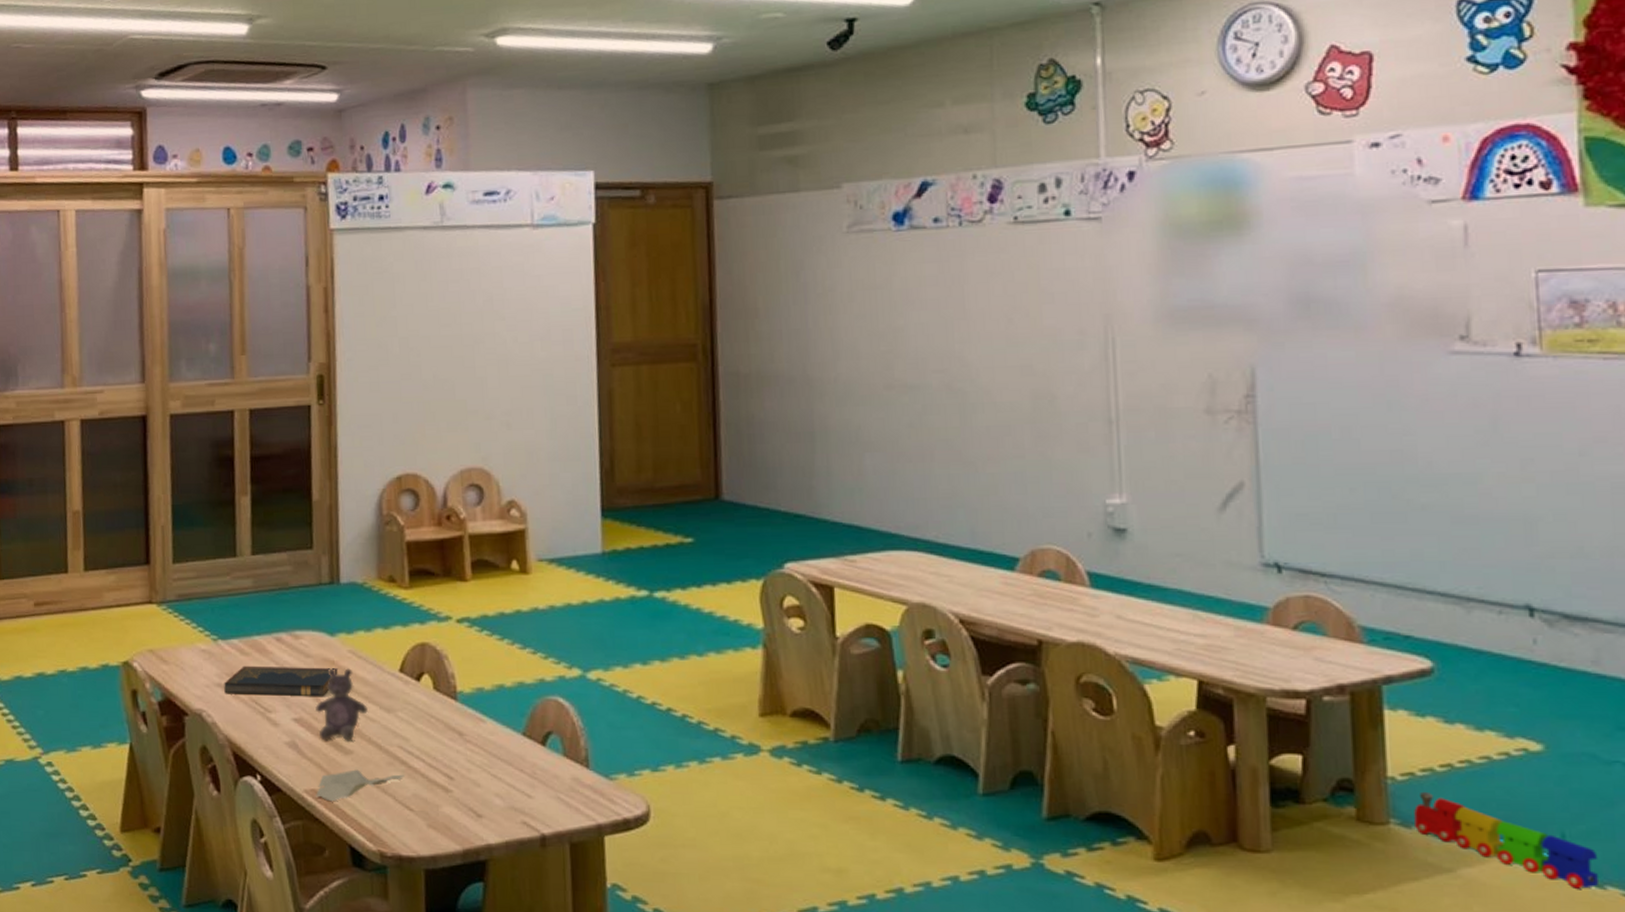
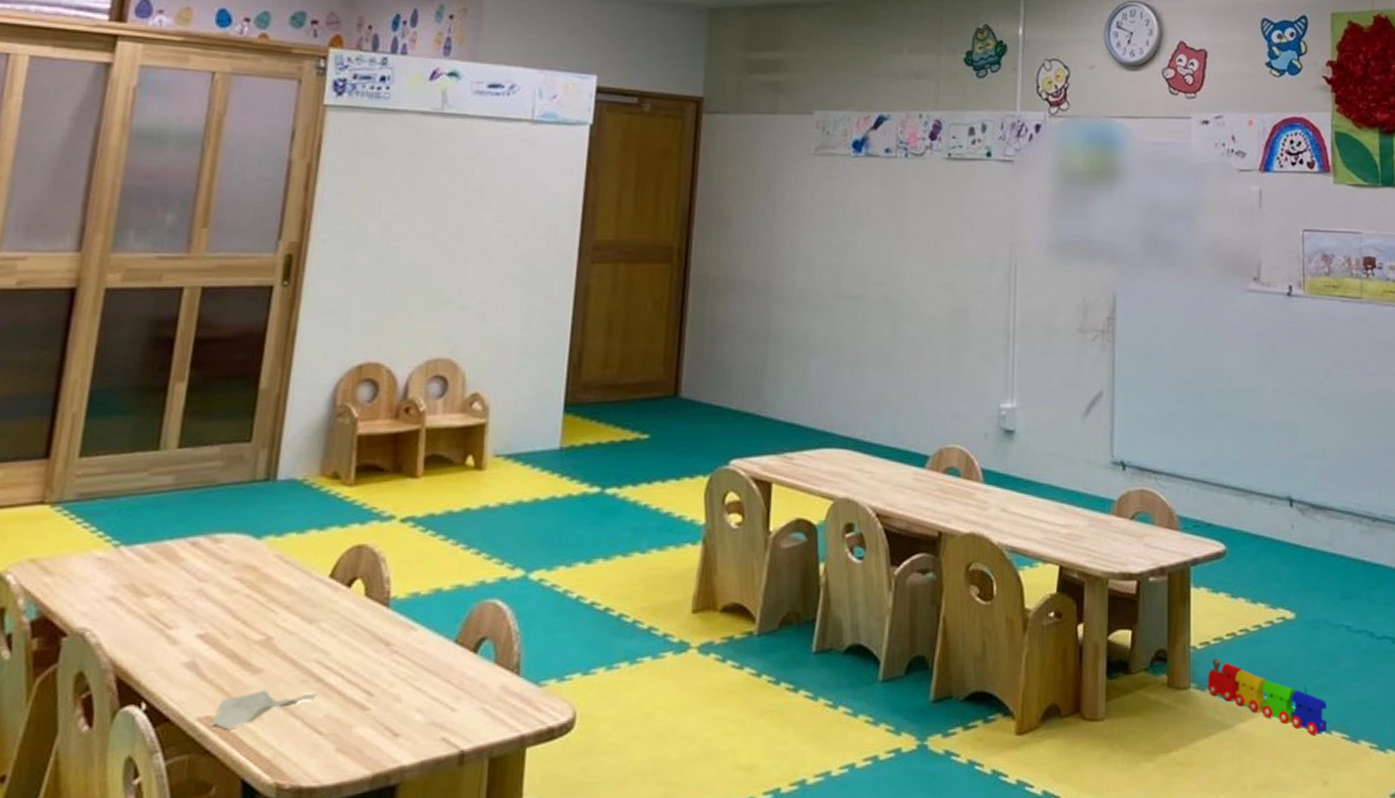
hardcover book: present [224,665,339,697] -> none [118,574,261,609]
stuffed animal: present [315,668,369,741] -> none [225,575,288,658]

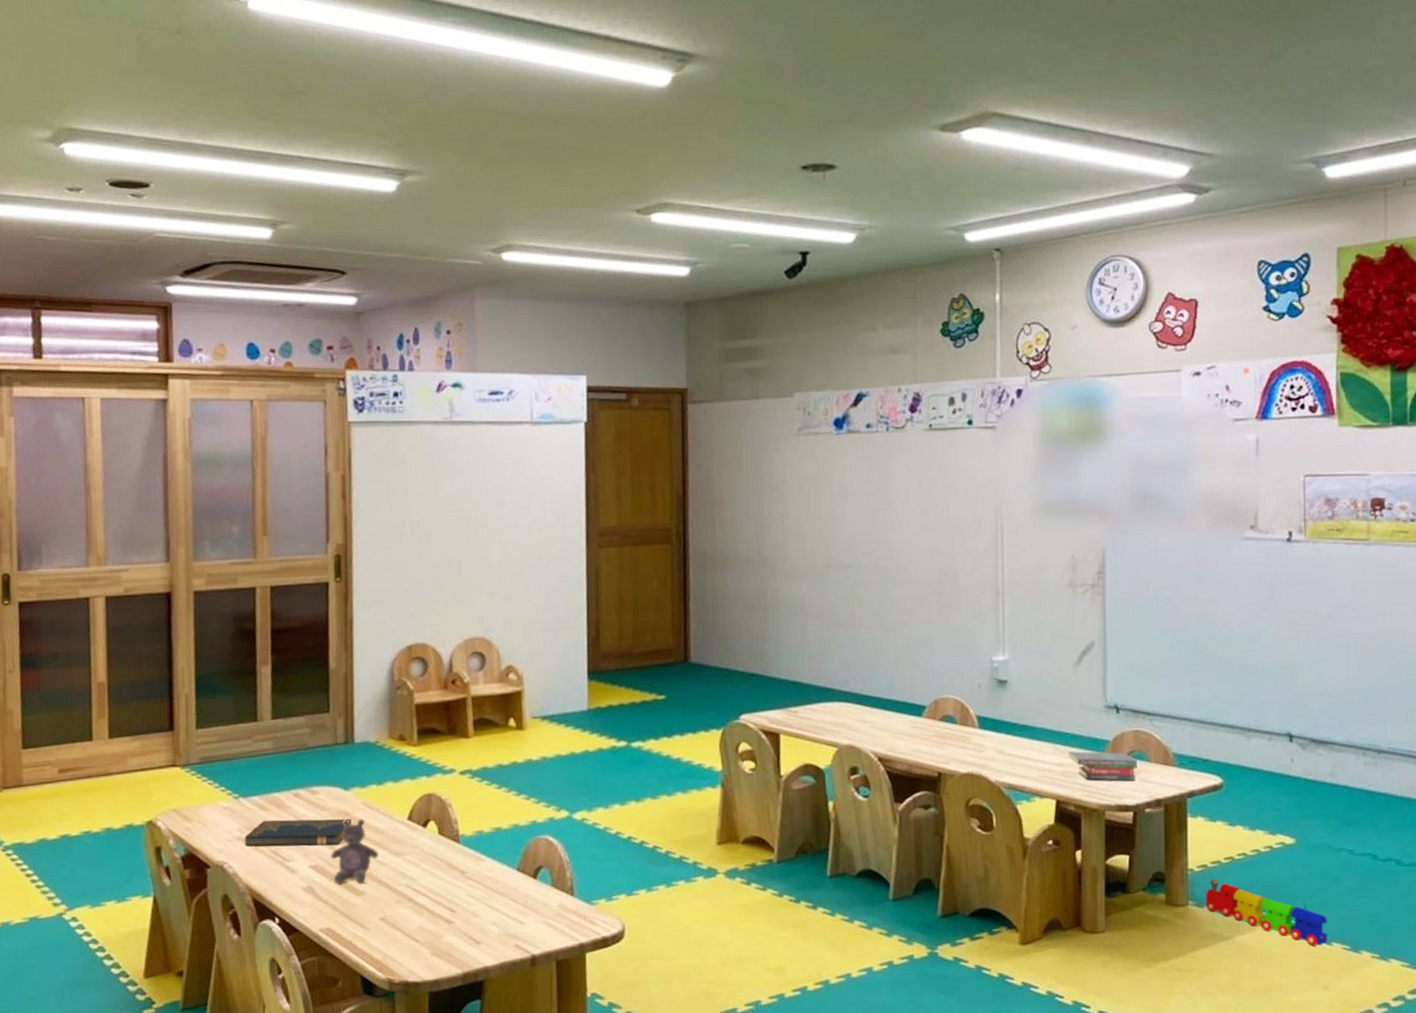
hardcover book: none [118,574,261,609] -> present [245,819,353,847]
paper: present [209,690,319,730] -> none [329,908,412,938]
stuffed animal: none [225,575,288,658] -> present [331,818,380,884]
books: none [1073,511,1142,547] -> present [1068,751,1137,782]

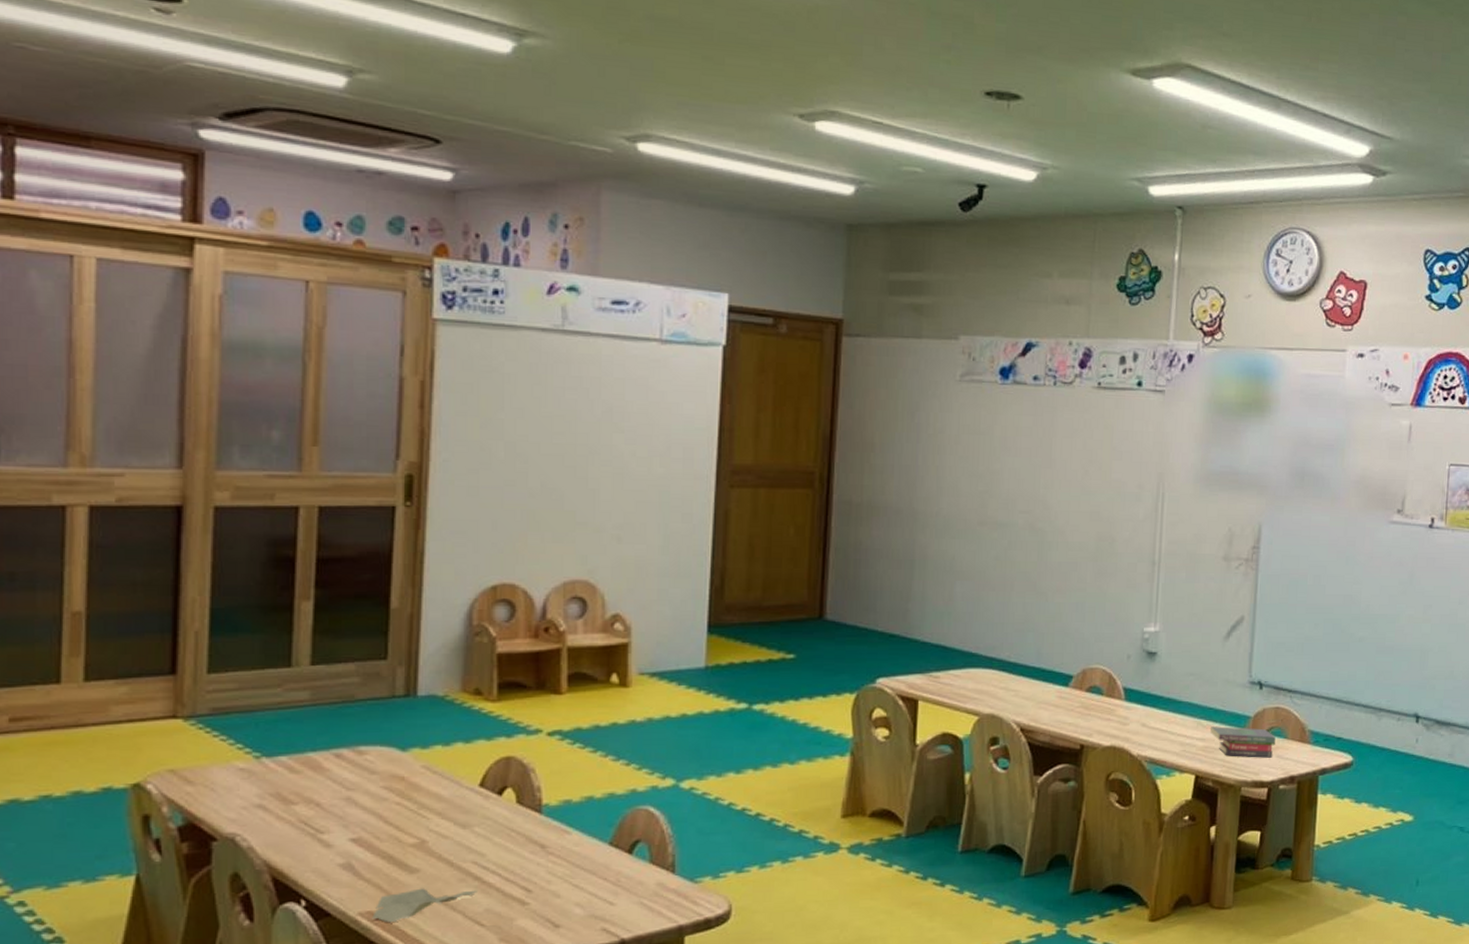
hardcover book: present [245,819,353,847] -> none [266,784,409,816]
paper: none [329,908,412,938] -> present [371,888,477,923]
stuffed animal: present [331,818,380,884] -> none [378,784,441,860]
toy train: present [1206,878,1328,946] -> none [1328,854,1436,919]

